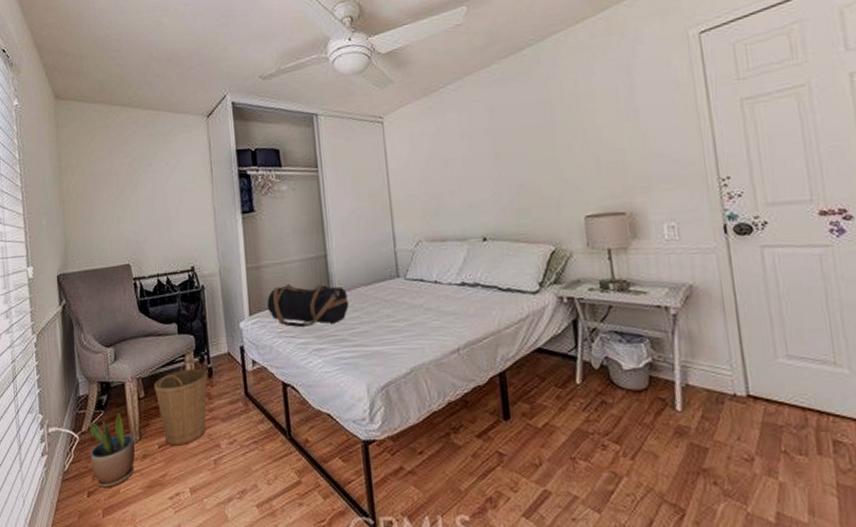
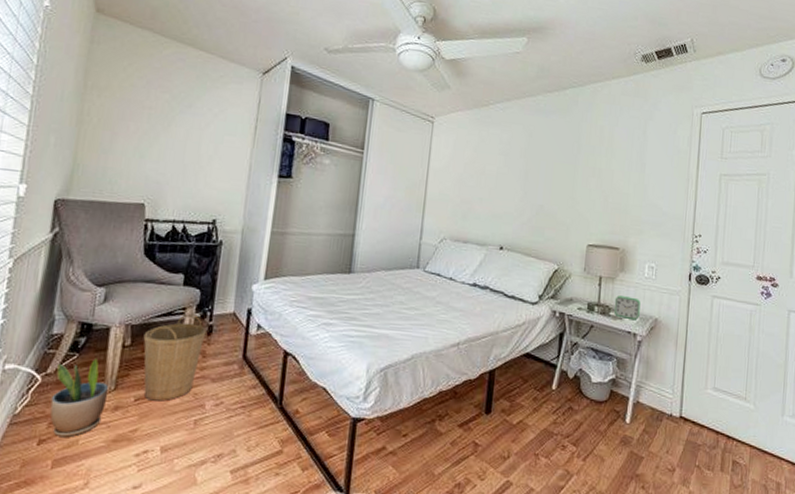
duffel bag: present [267,283,349,327] -> none [284,255,367,301]
alarm clock: none [632,265,668,292] -> present [613,296,641,320]

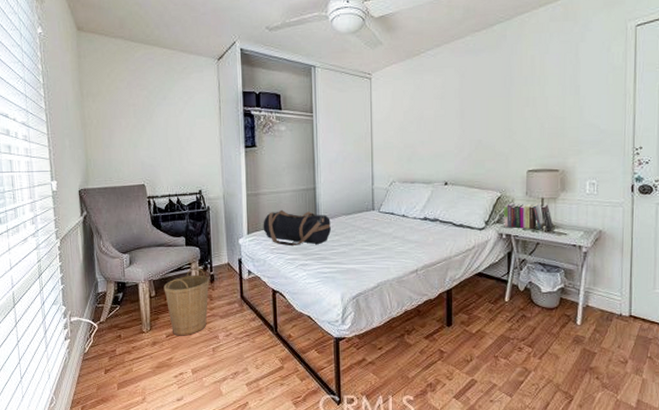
potted plant: present [50,358,109,437] -> none [107,308,147,366]
duffel bag: none [284,255,367,301] -> present [263,209,331,245]
books: none [558,277,610,314] -> present [504,202,554,231]
alarm clock: present [613,296,641,320] -> none [558,213,584,233]

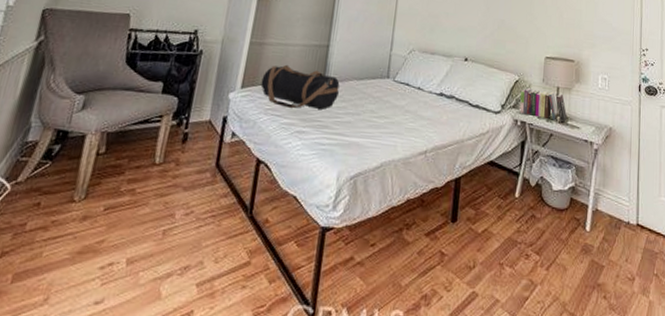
basket: present [163,268,210,336] -> none [114,122,182,211]

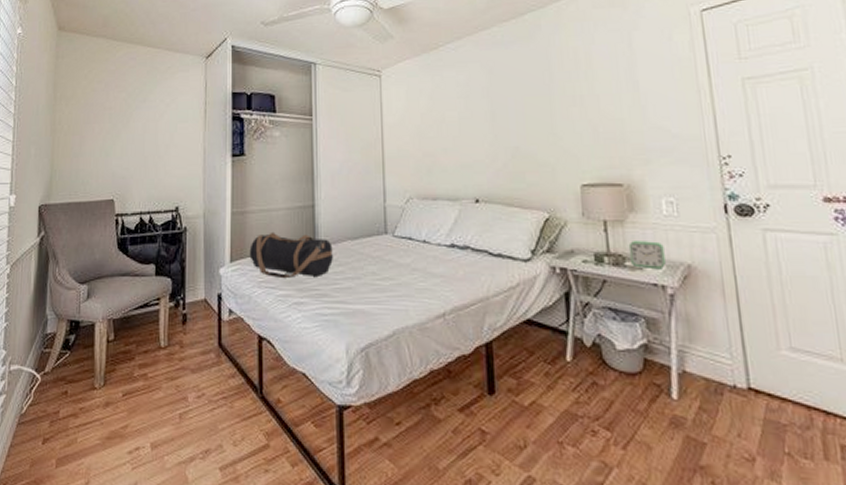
books: present [519,87,568,123] -> none [554,225,624,265]
alarm clock: none [571,105,596,129] -> present [628,241,666,268]

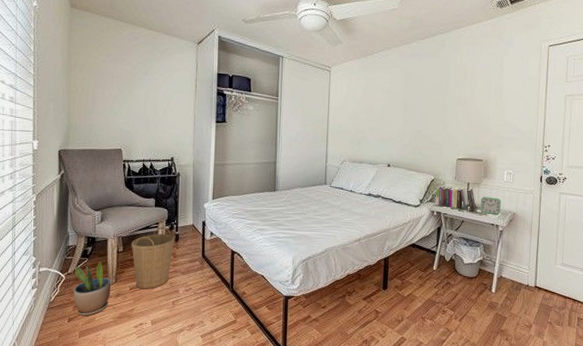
potted plant: none [50,354,99,435] -> present [73,261,112,316]
basket: none [124,304,181,396] -> present [131,227,175,289]
duffel bag: present [249,231,333,278] -> none [227,179,288,212]
books: none [554,225,624,265] -> present [435,184,477,211]

